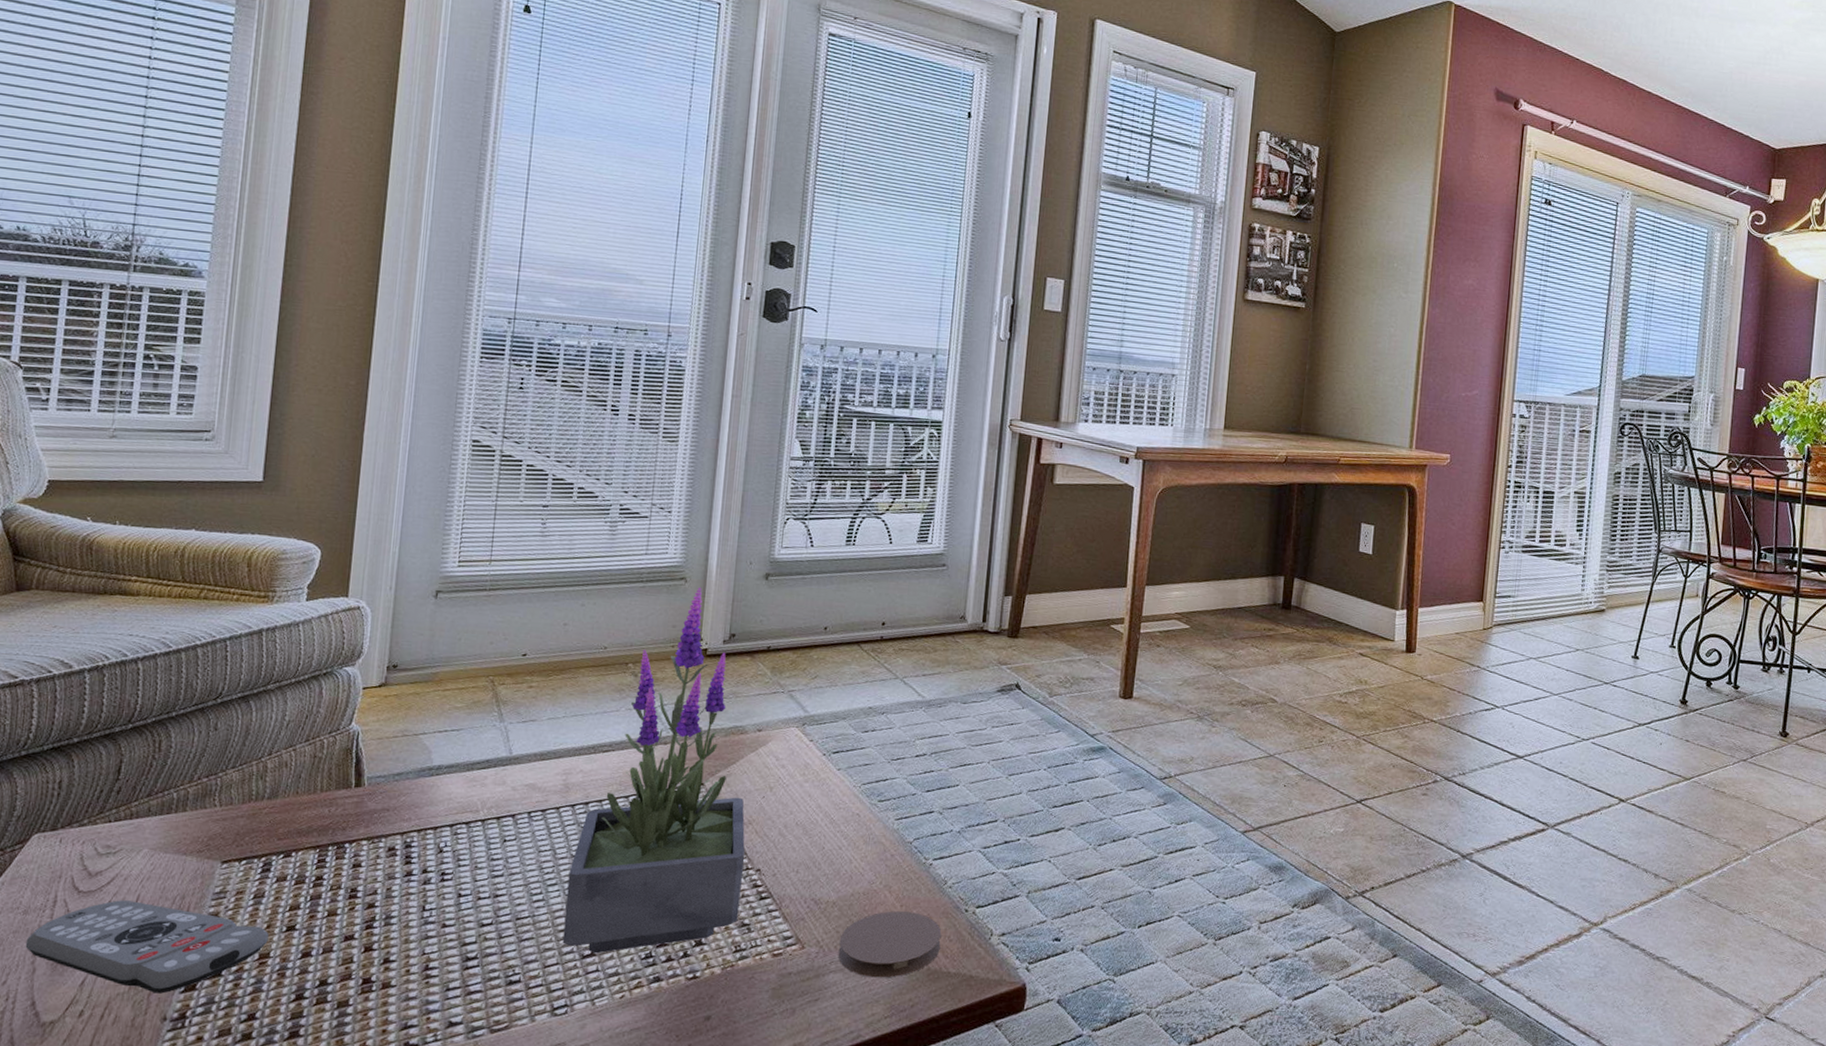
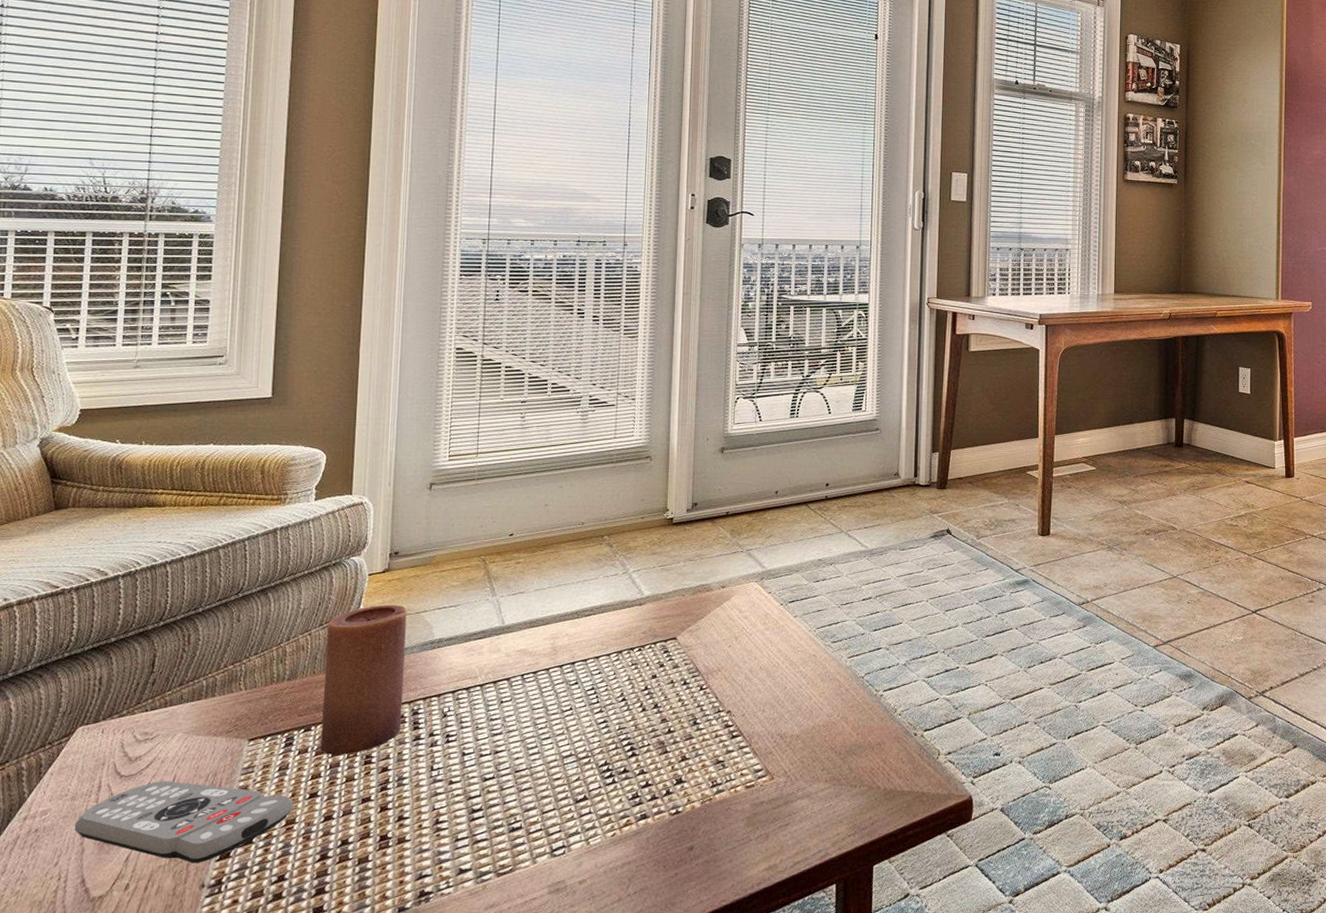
candle: none [301,722,404,886] -> present [321,604,407,755]
potted plant: present [562,587,745,954] -> none [558,464,717,798]
coaster: present [838,911,942,978] -> none [804,739,895,801]

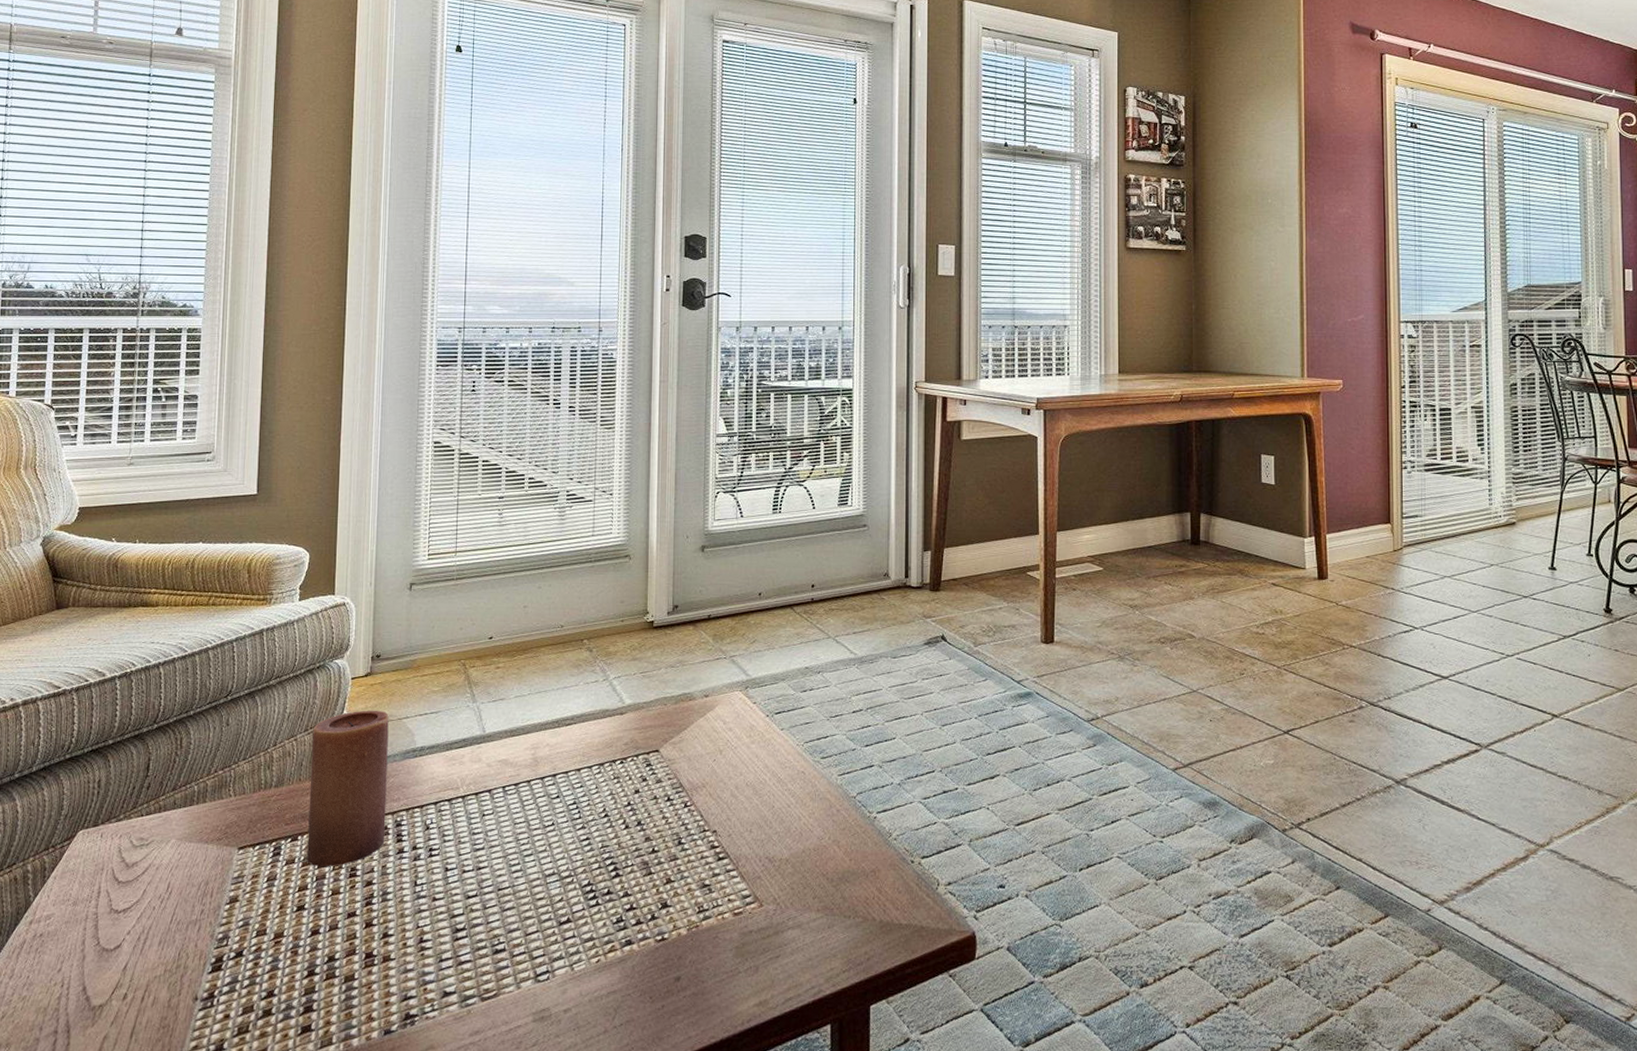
remote control: present [74,781,294,863] -> none [76,888,282,975]

